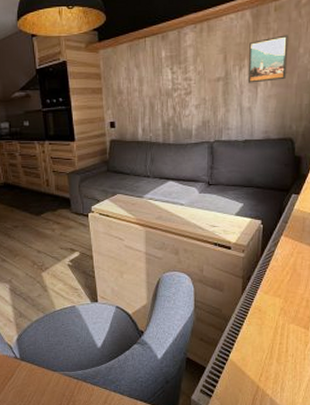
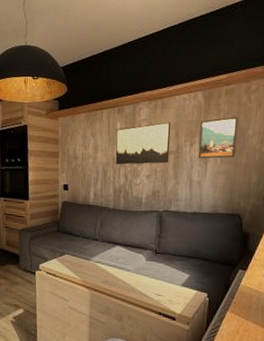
wall art: none [162,46,219,96] -> present [115,122,171,165]

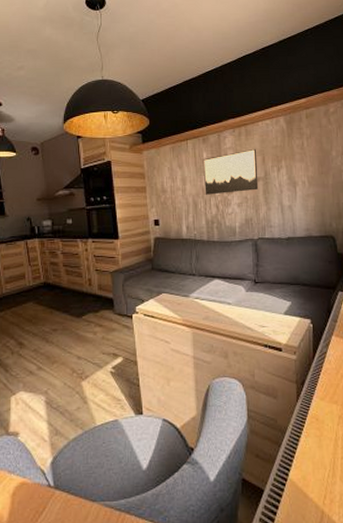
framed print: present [198,117,238,159] -> none [285,139,322,183]

